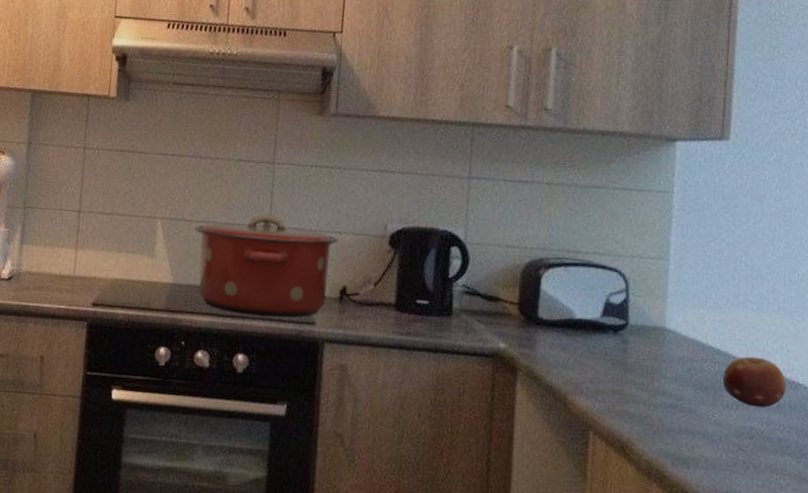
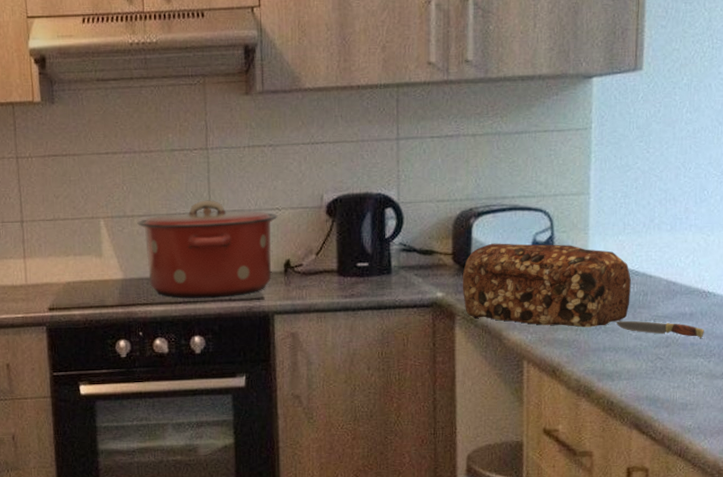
bread loaf: none [526,298,712,405] -> present [462,243,631,328]
knife: none [693,402,793,434] -> present [615,321,704,338]
fruit: present [722,356,786,408] -> none [641,273,698,318]

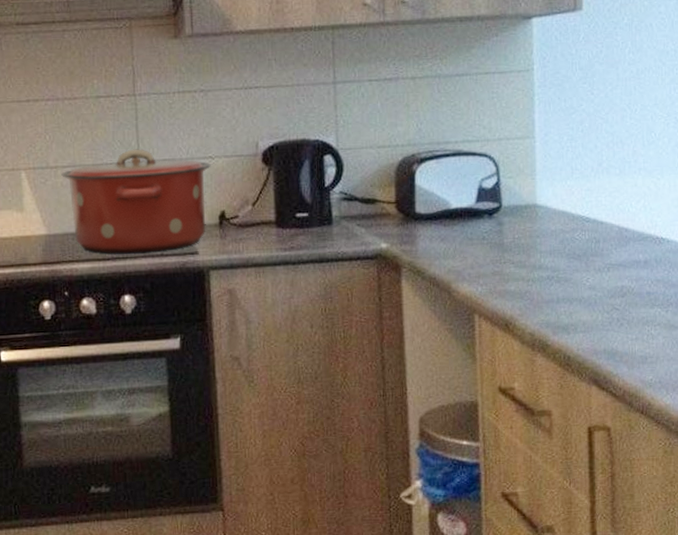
bread loaf: present [462,243,631,328] -> none [407,190,582,278]
knife: present [615,321,704,338] -> none [568,270,660,287]

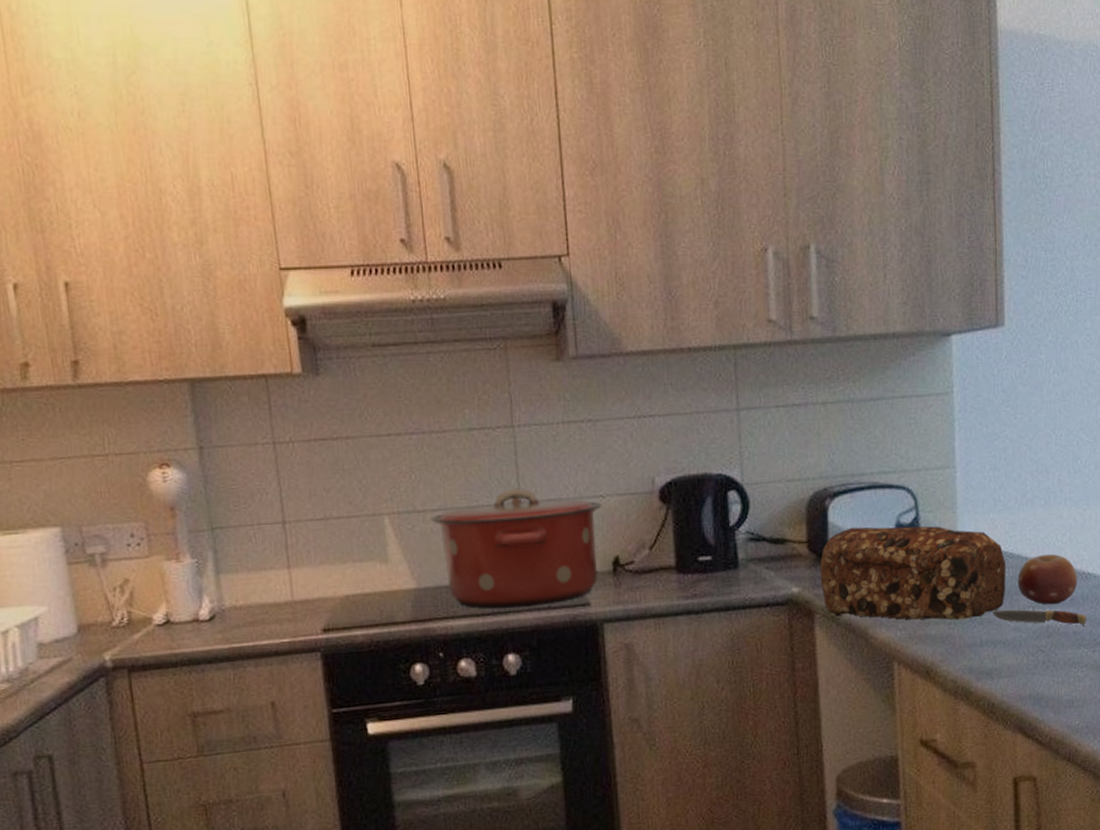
bread loaf: none [407,190,582,278] -> present [819,526,1006,620]
knife: none [568,270,660,287] -> present [992,609,1087,626]
fruit: none [593,219,651,267] -> present [1017,554,1078,605]

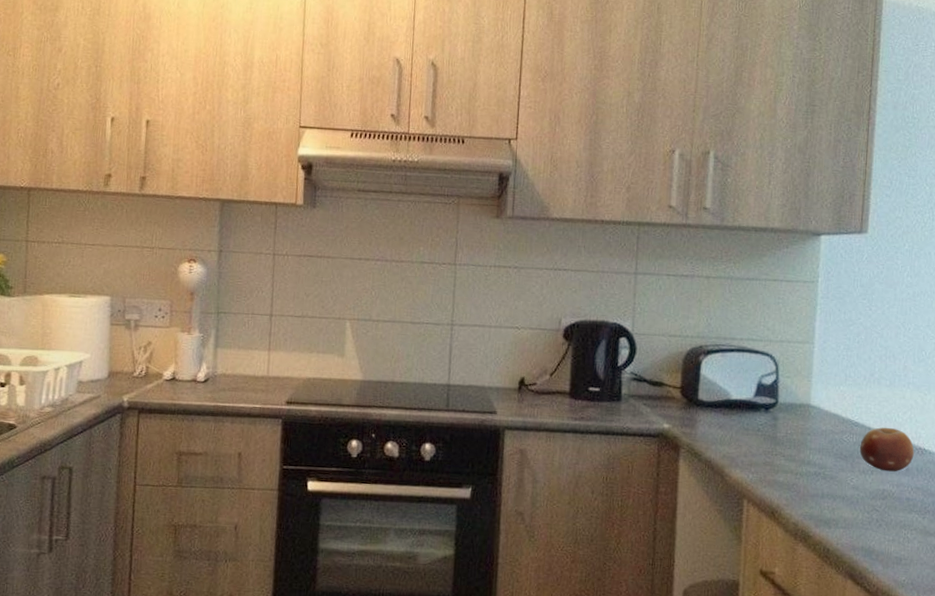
casserole: present [431,488,602,609] -> none [382,312,517,407]
bread loaf: present [819,526,1006,620] -> none [688,381,851,473]
knife: present [992,609,1087,626] -> none [834,469,920,494]

